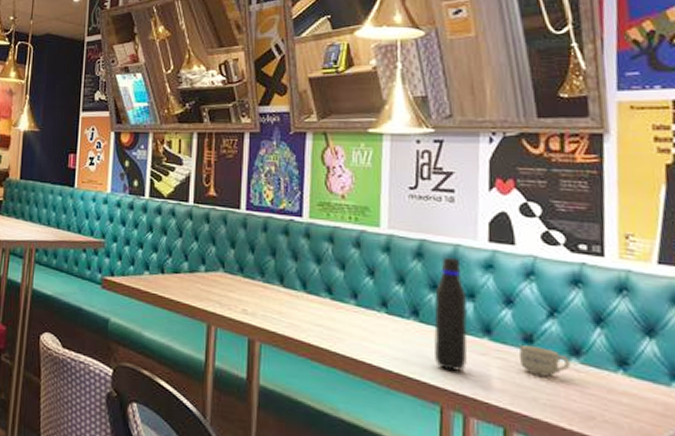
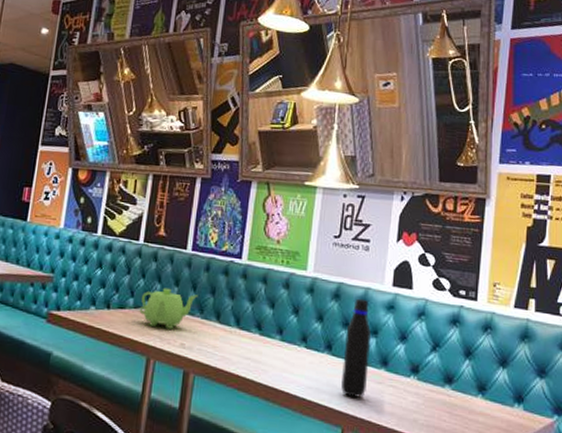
teapot: none [195,250,258,294] -> present [139,287,199,329]
cup: present [520,345,571,377] -> none [407,375,445,401]

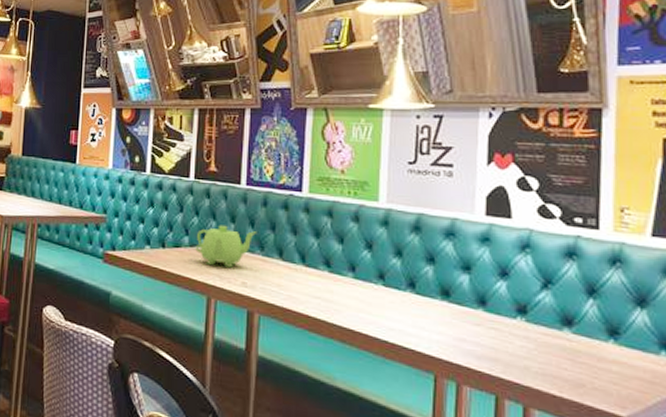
water bottle: present [341,298,371,399] -> none [430,230,463,342]

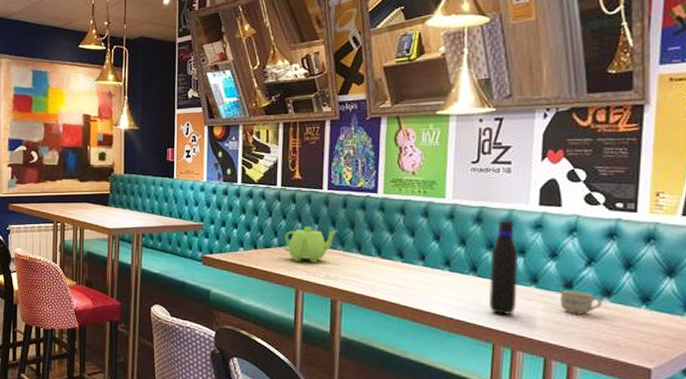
water bottle: none [430,230,463,342] -> present [490,220,517,316]
cup: none [513,316,563,346] -> present [561,290,602,315]

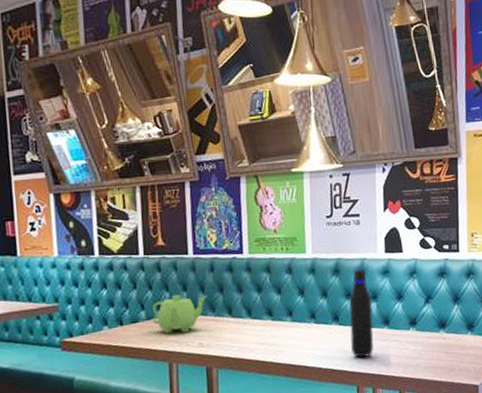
cup: present [561,290,602,315] -> none [408,326,440,348]

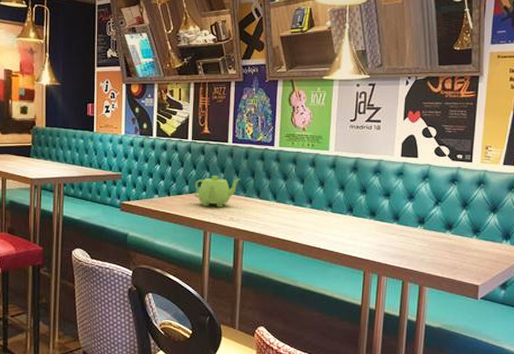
water bottle: present [349,269,374,358] -> none [362,169,384,248]

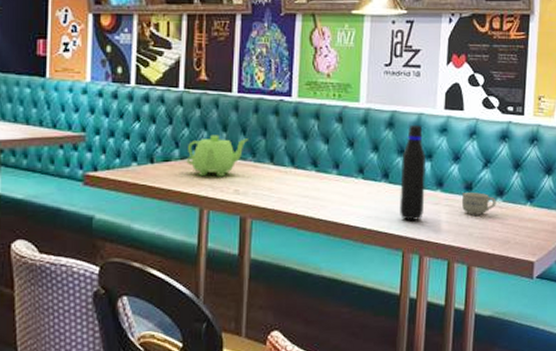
water bottle: none [362,169,384,248] -> present [400,124,425,222]
cup: none [415,226,446,245] -> present [462,192,496,215]

